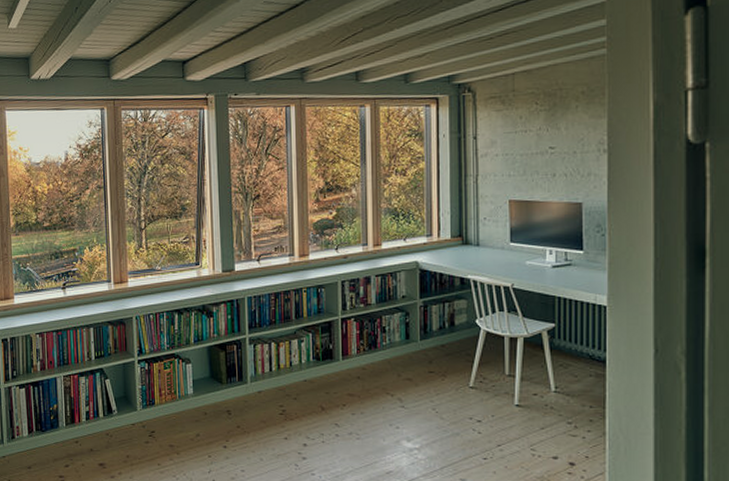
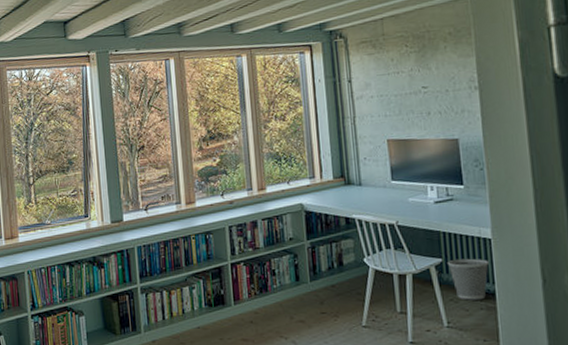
wastebasket: none [559,324,602,366] -> present [446,258,489,300]

